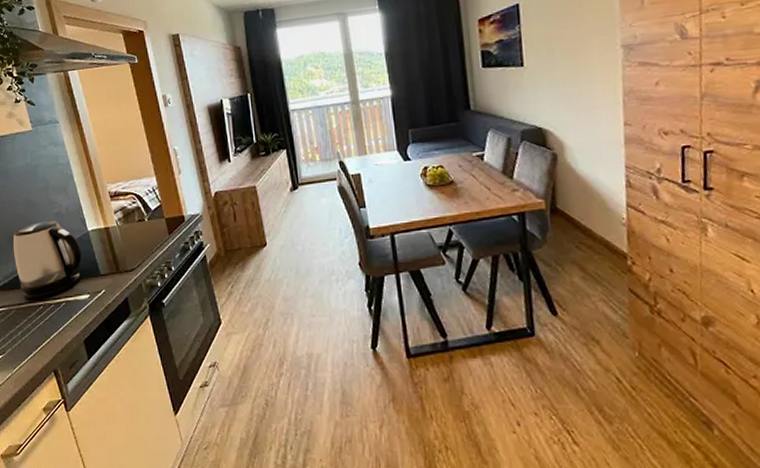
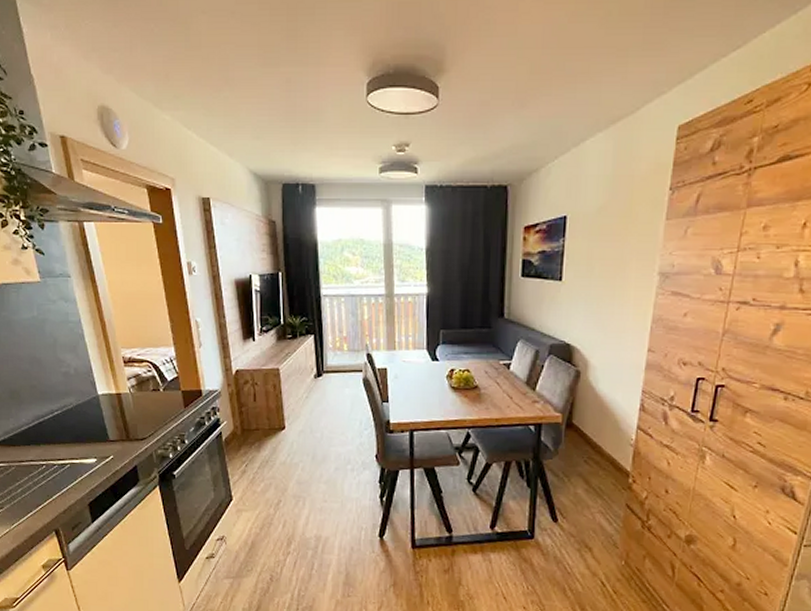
kettle: present [12,220,82,301] -> none [14,379,90,460]

